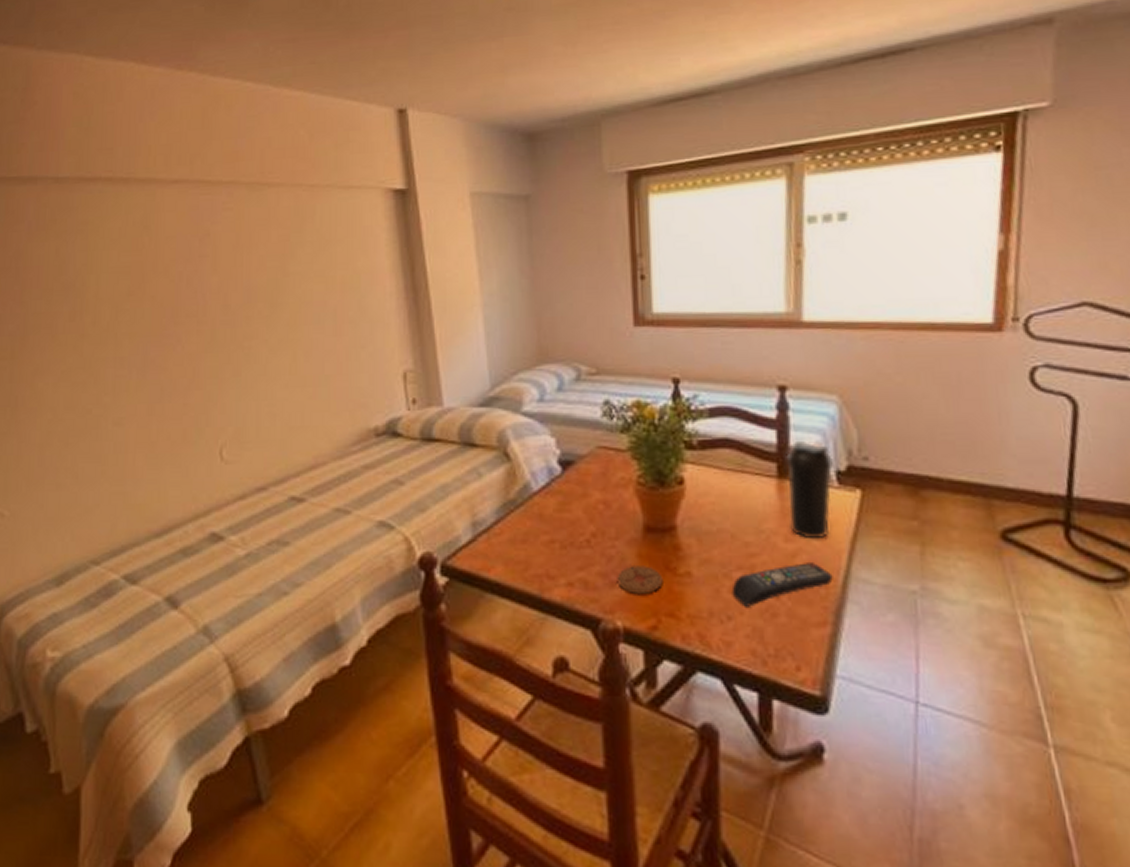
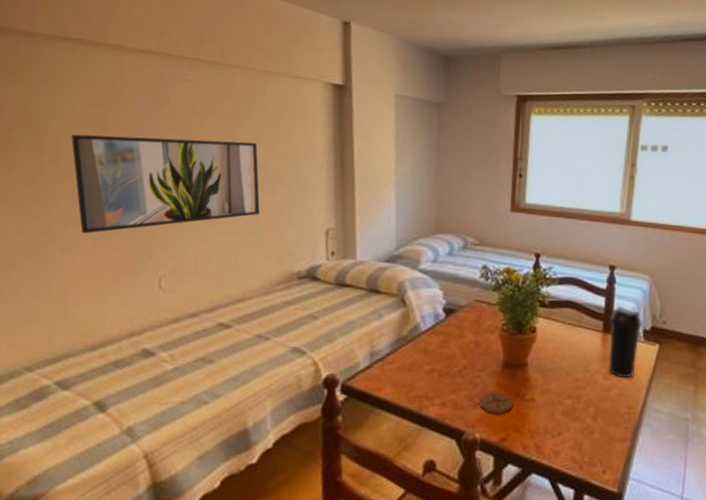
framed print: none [111,273,323,403] -> present [71,134,260,234]
remote control: present [731,563,833,607] -> none [562,395,634,426]

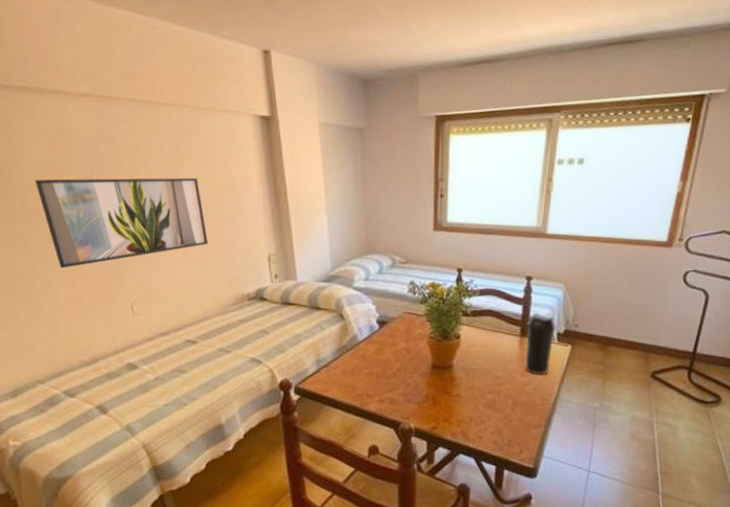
coaster: present [479,392,514,414] -> none [412,390,442,407]

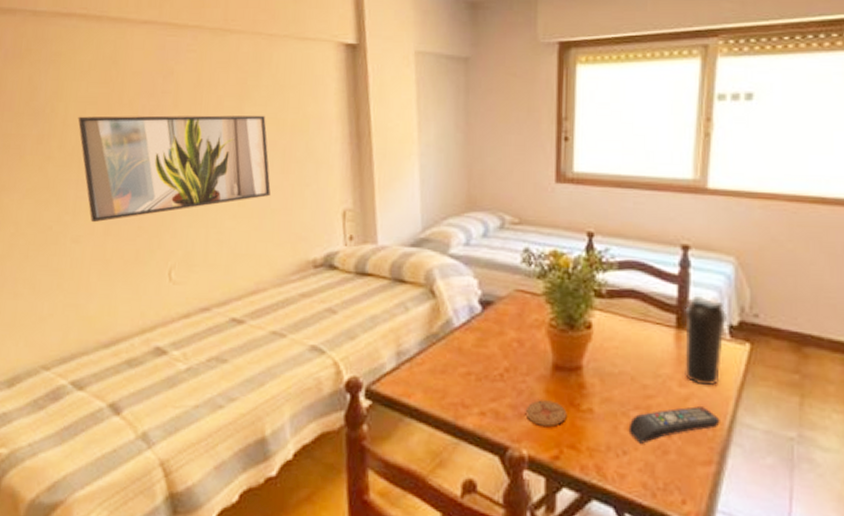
coaster: none [412,390,442,407] -> present [525,400,567,426]
remote control: none [485,389,548,416] -> present [628,406,720,444]

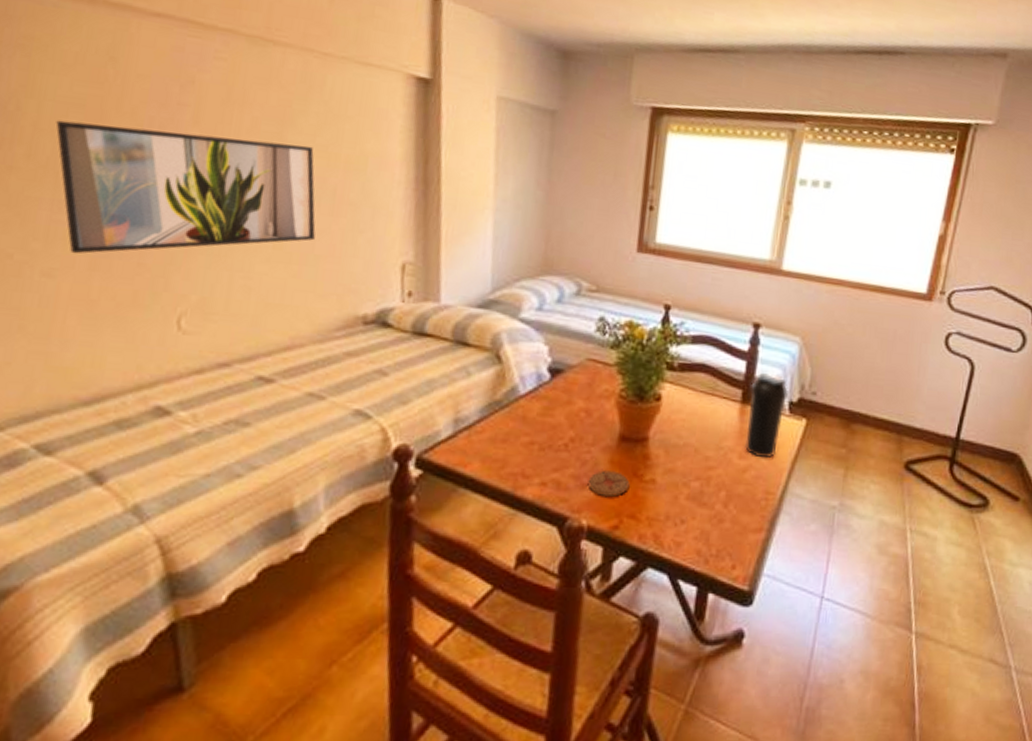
remote control: present [628,406,720,444] -> none [688,477,773,513]

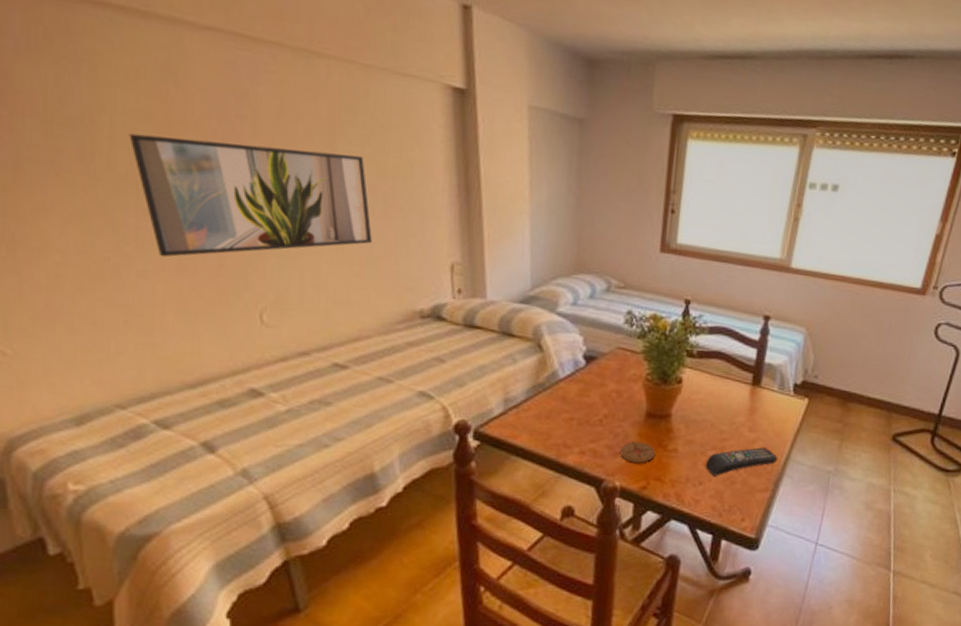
remote control: none [688,477,773,513] -> present [705,447,778,476]
water bottle: present [745,372,789,459] -> none [754,358,794,432]

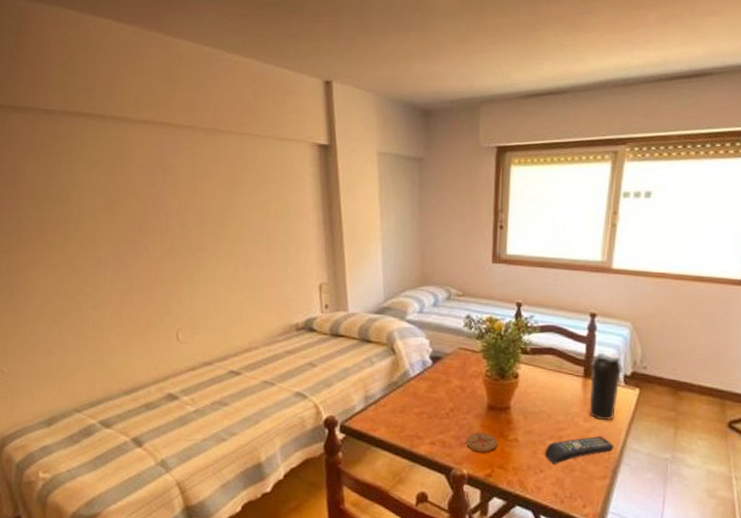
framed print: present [129,133,372,258] -> none [91,203,259,293]
water bottle: none [754,358,794,432] -> present [589,352,624,421]

